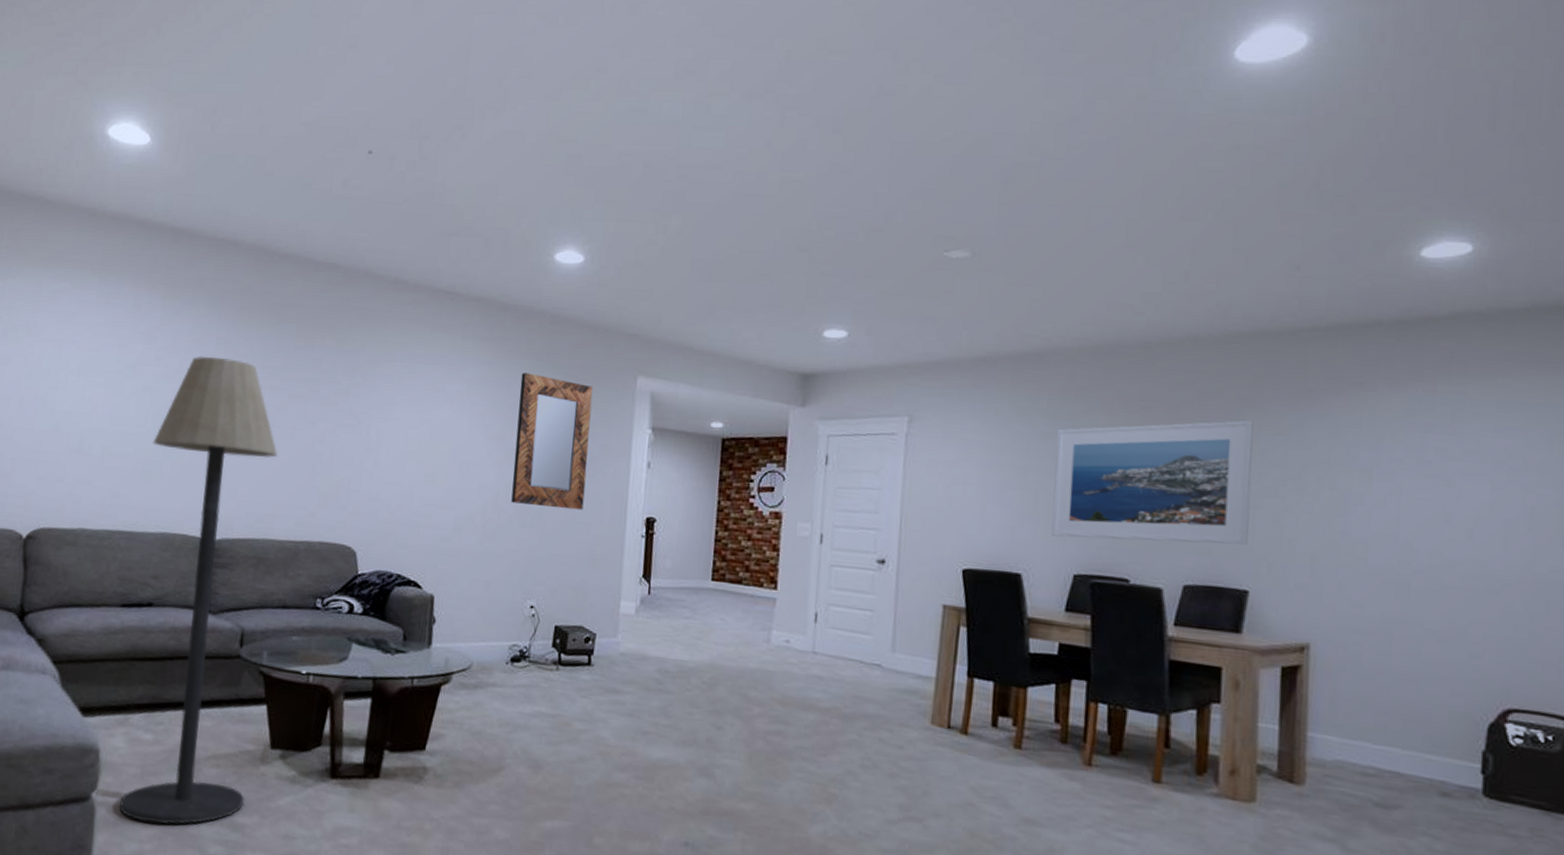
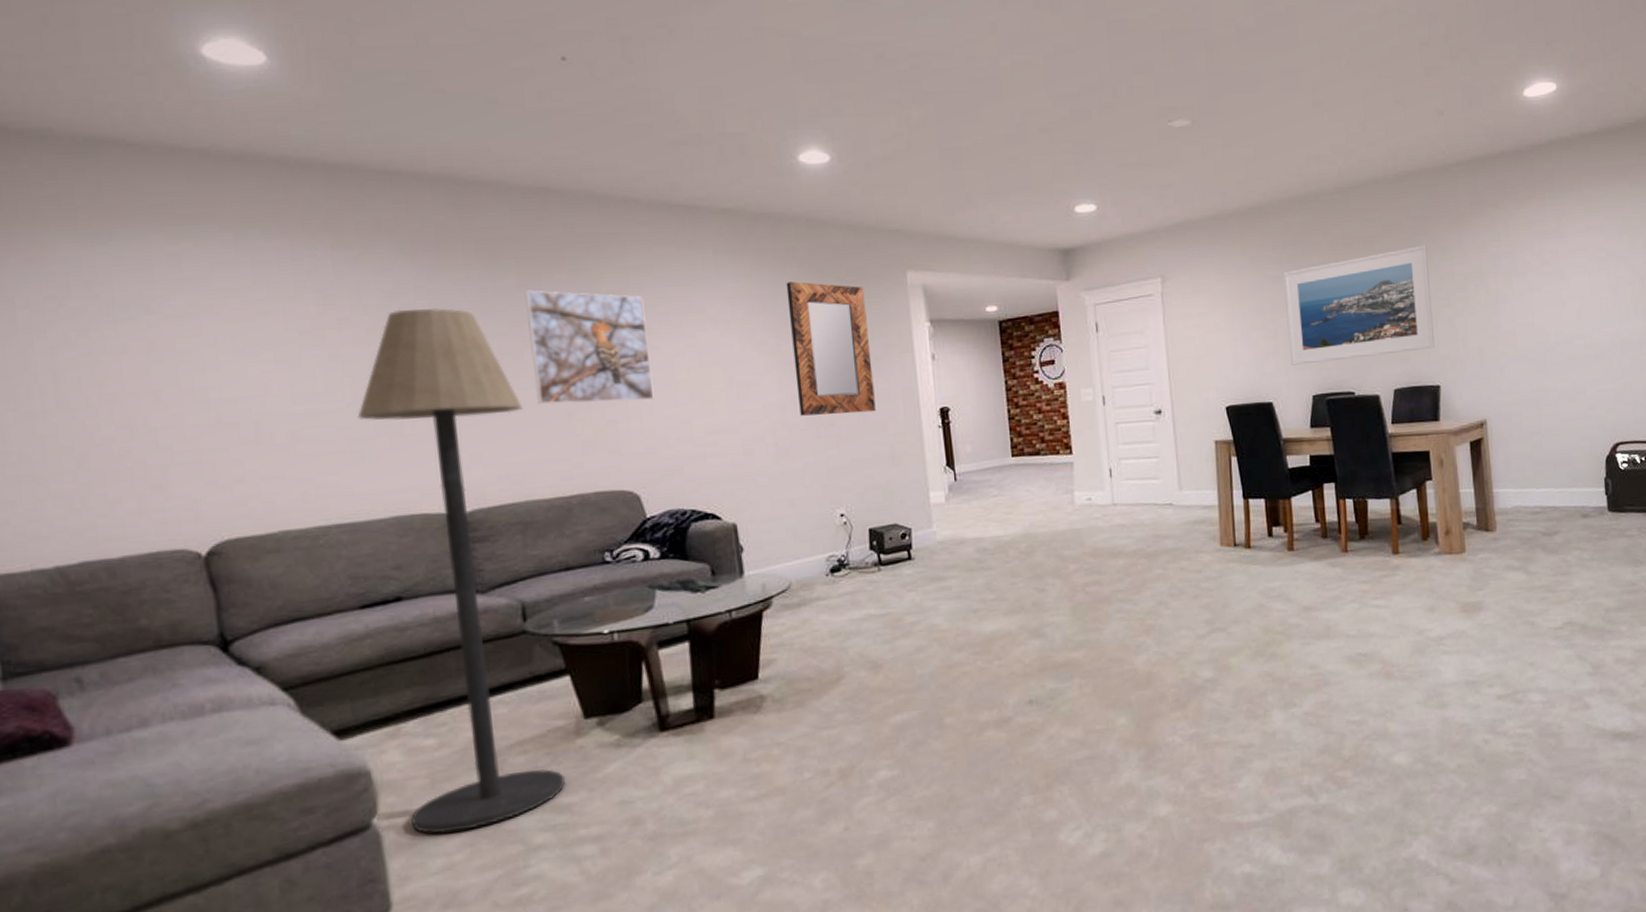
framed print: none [290,352,394,466] -> present [525,290,654,405]

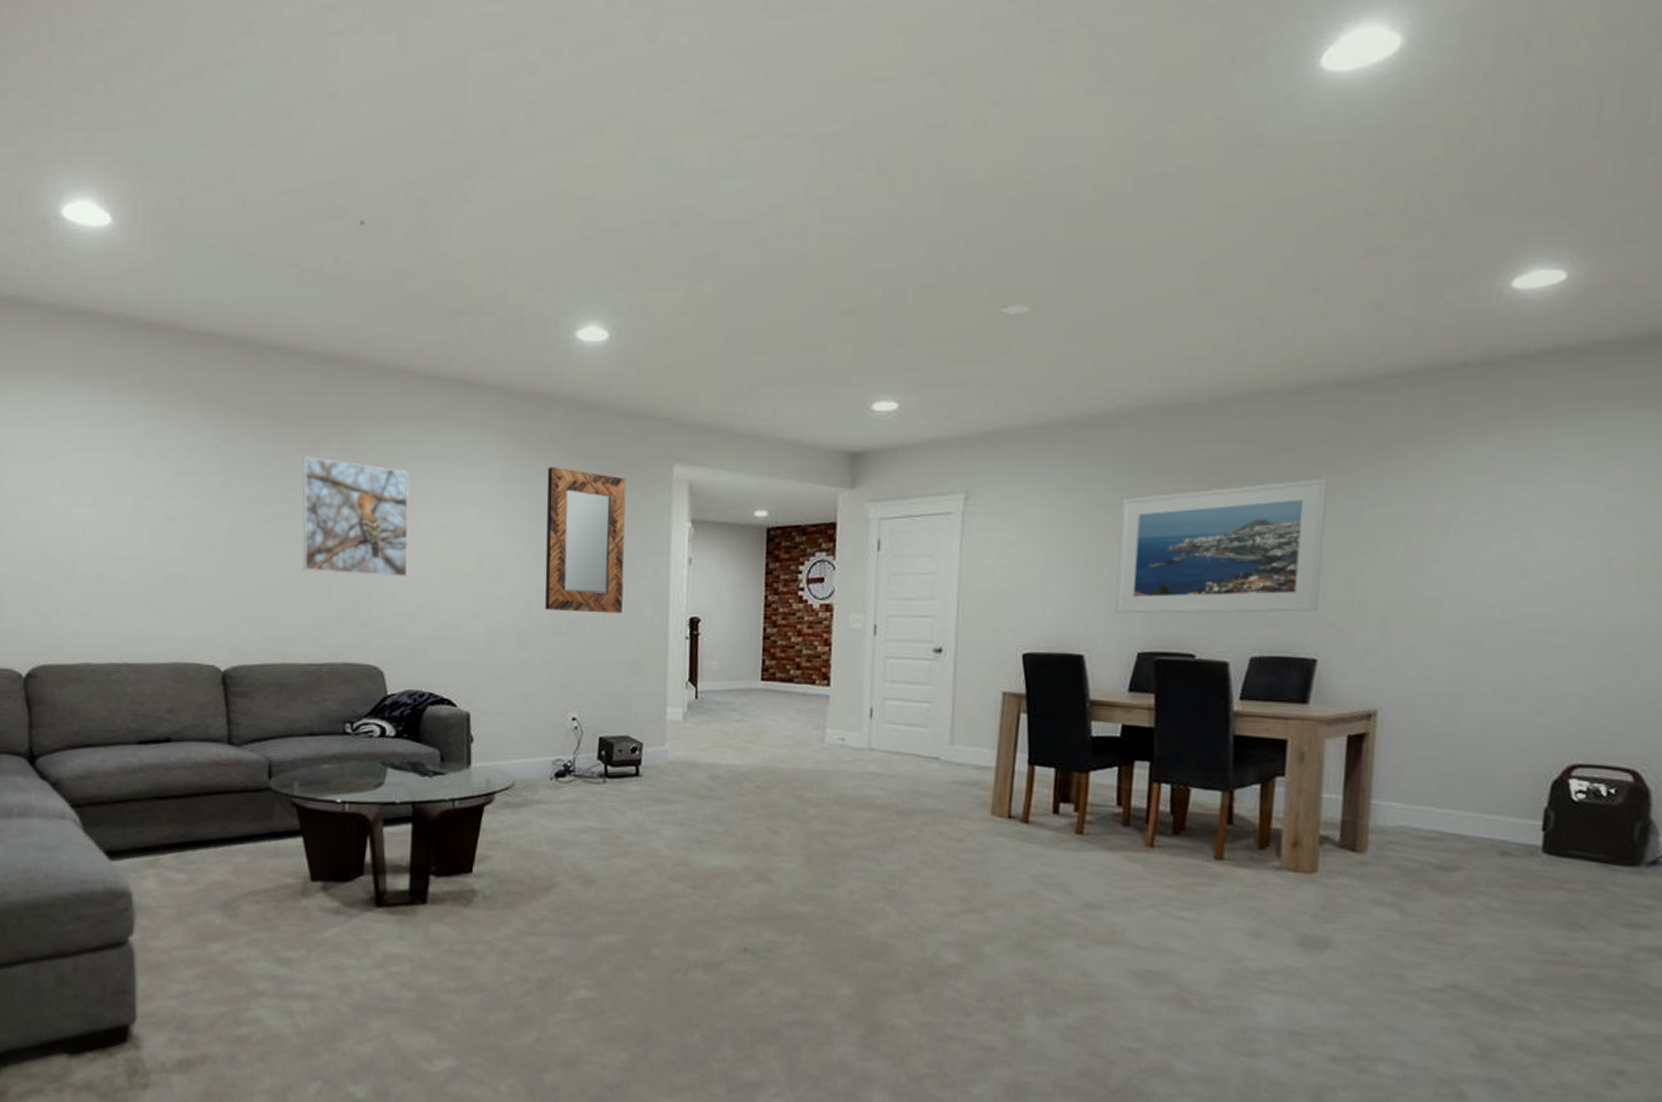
floor lamp: present [357,308,566,834] -> none [152,466,289,964]

